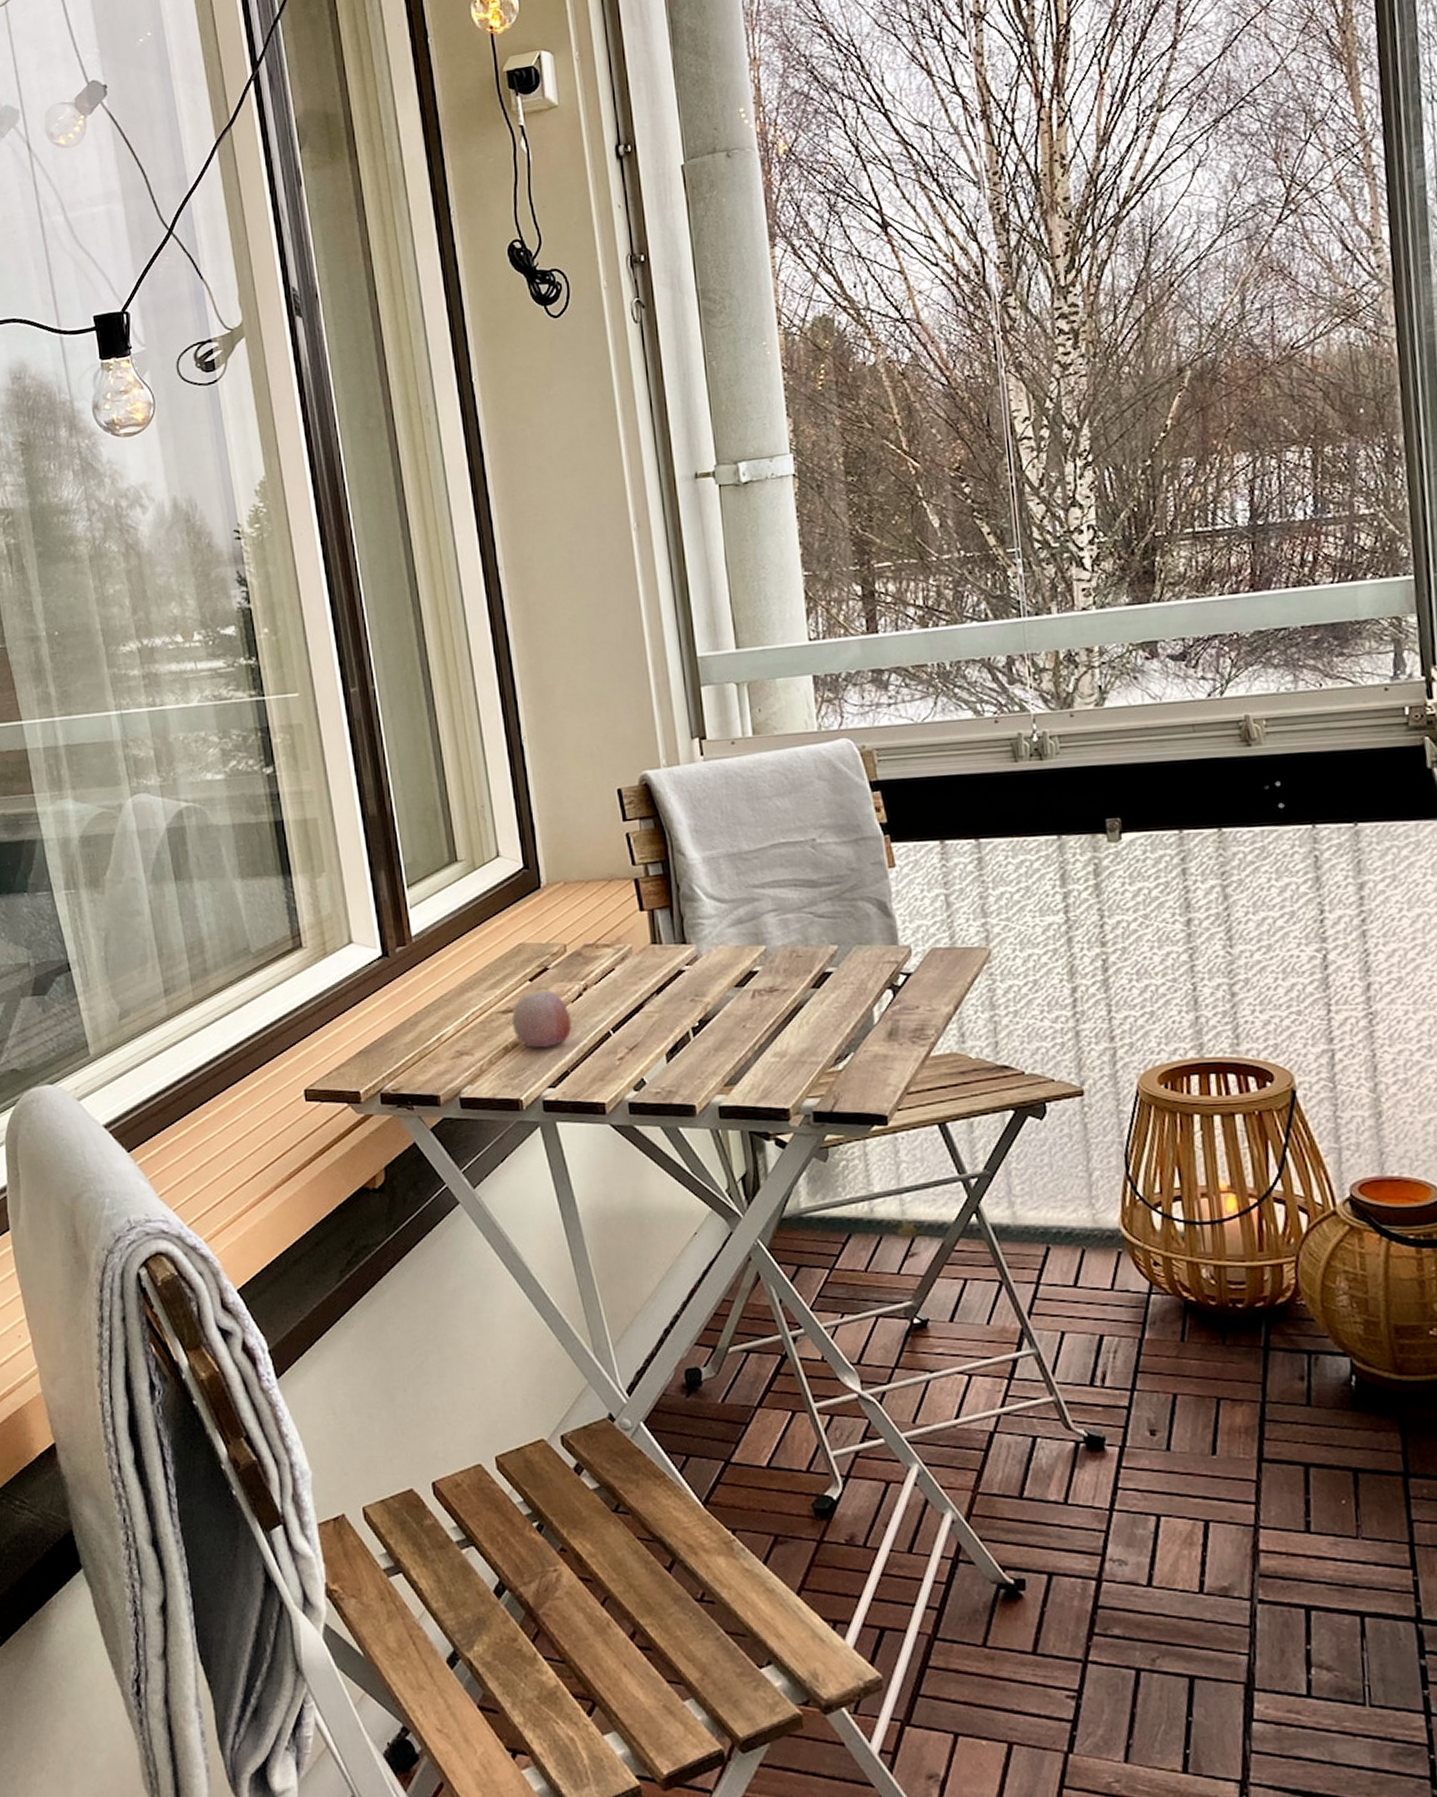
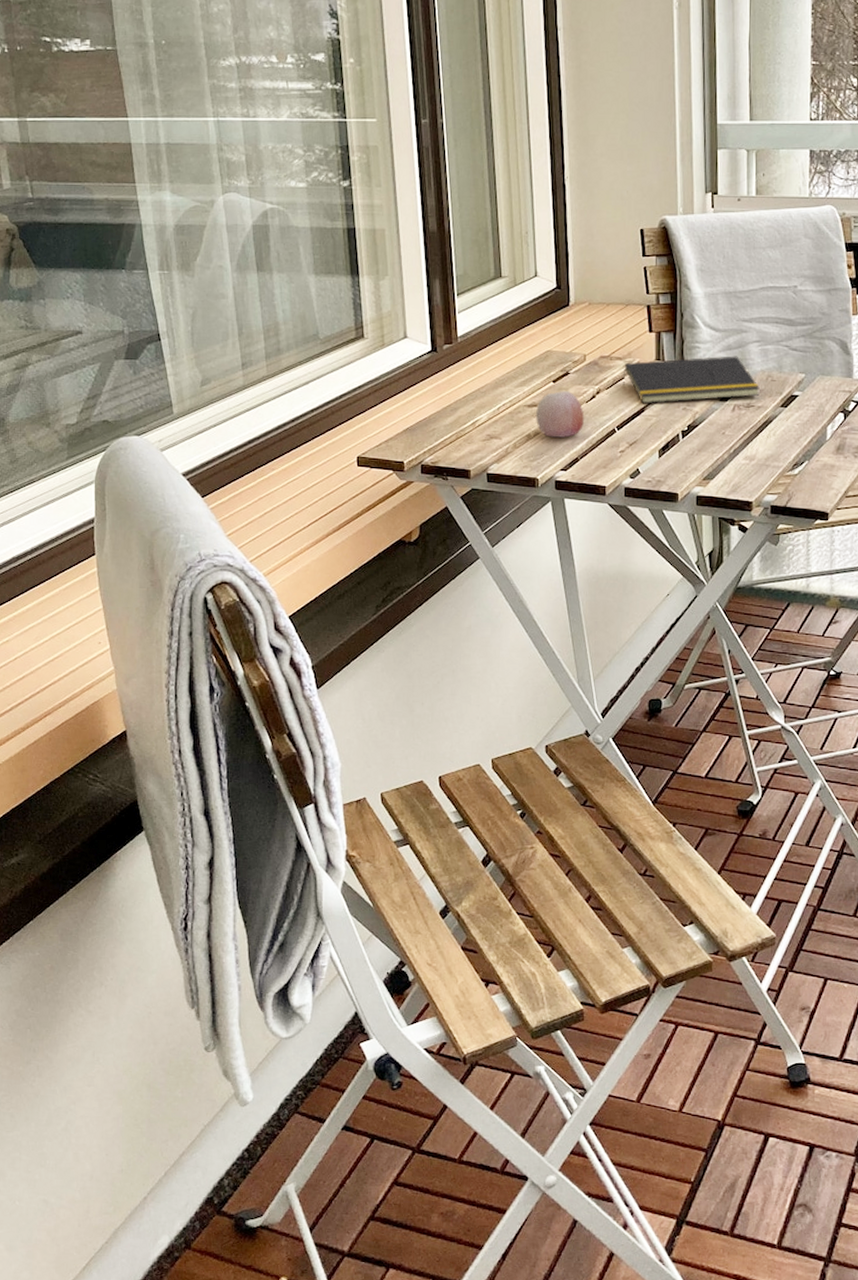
notepad: none [612,930,784,999] -> present [622,356,760,404]

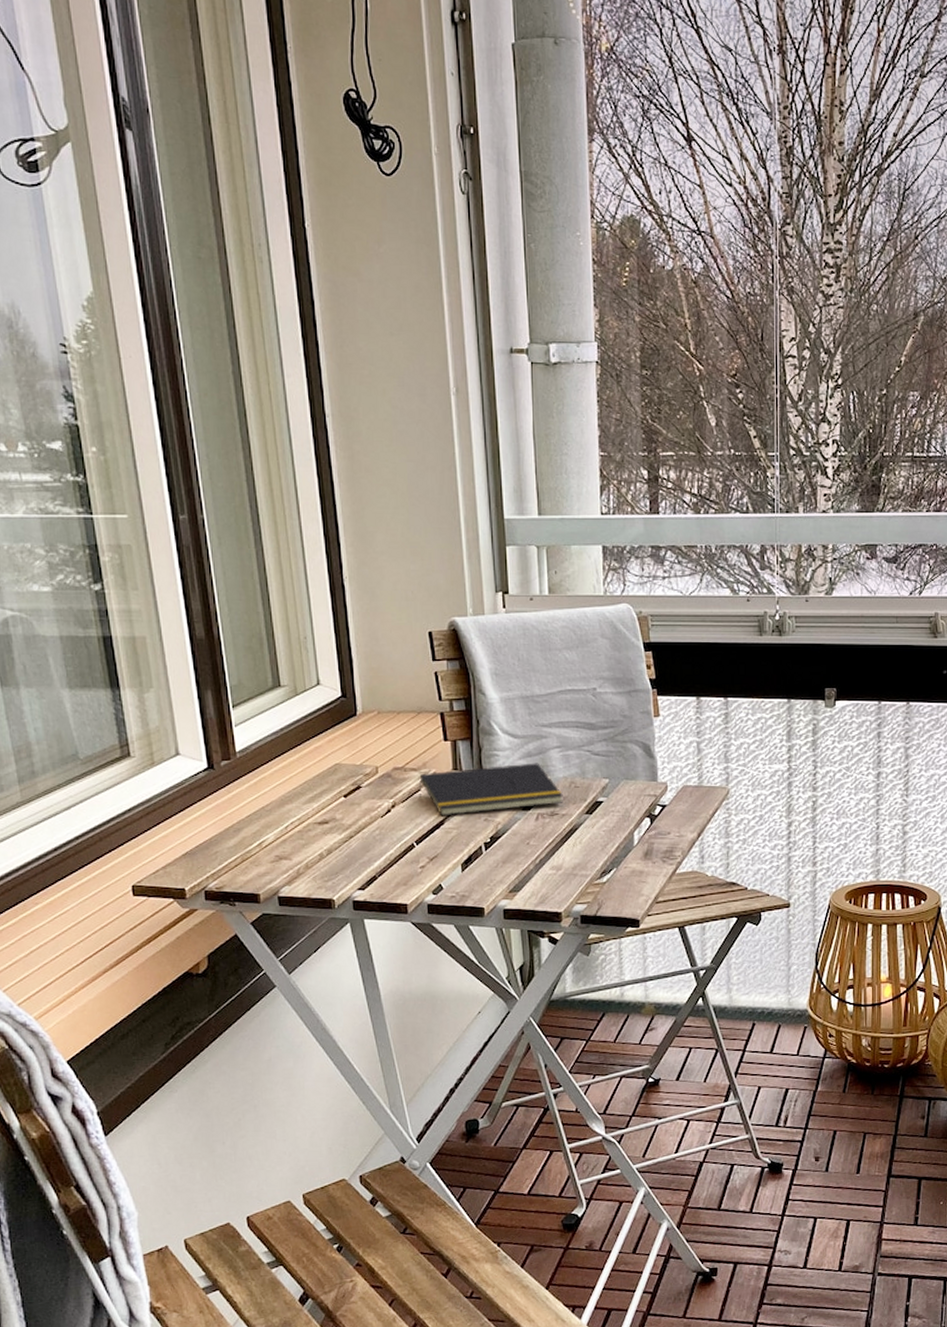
apple: present [536,391,585,438] -> none [328,806,381,856]

